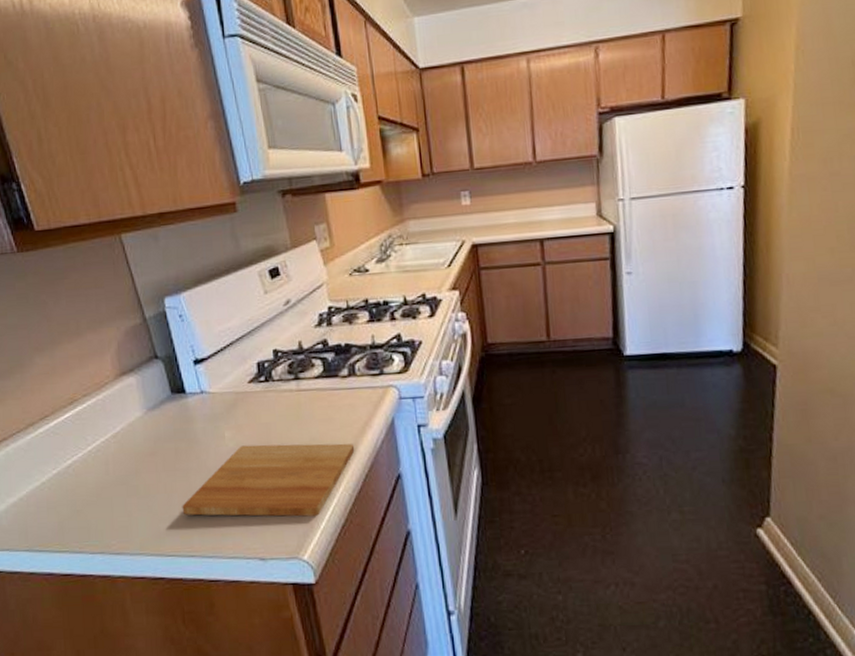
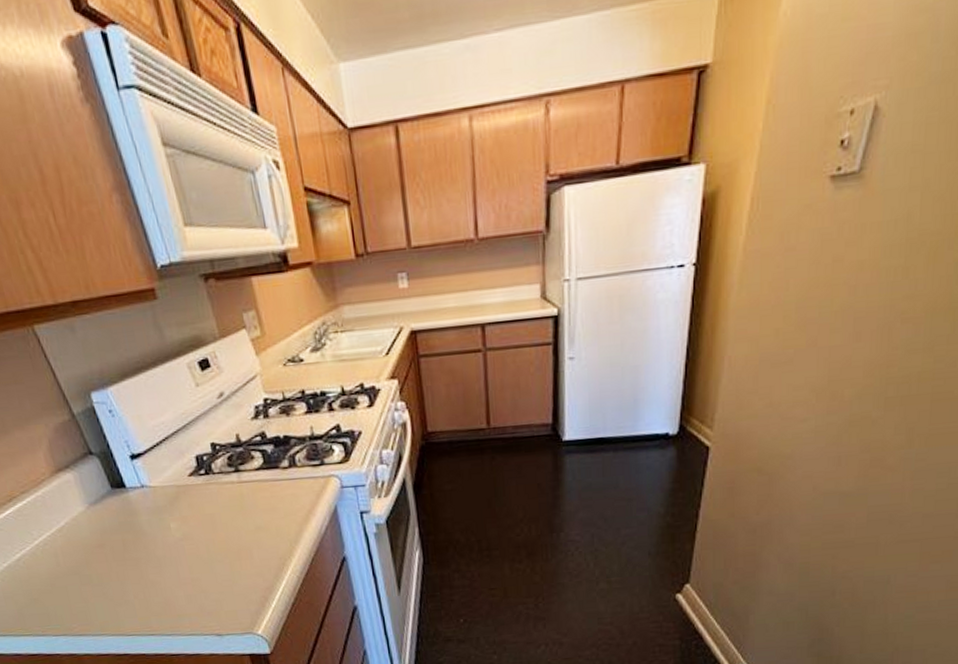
cutting board: present [182,443,355,517] -> none [136,531,300,600]

